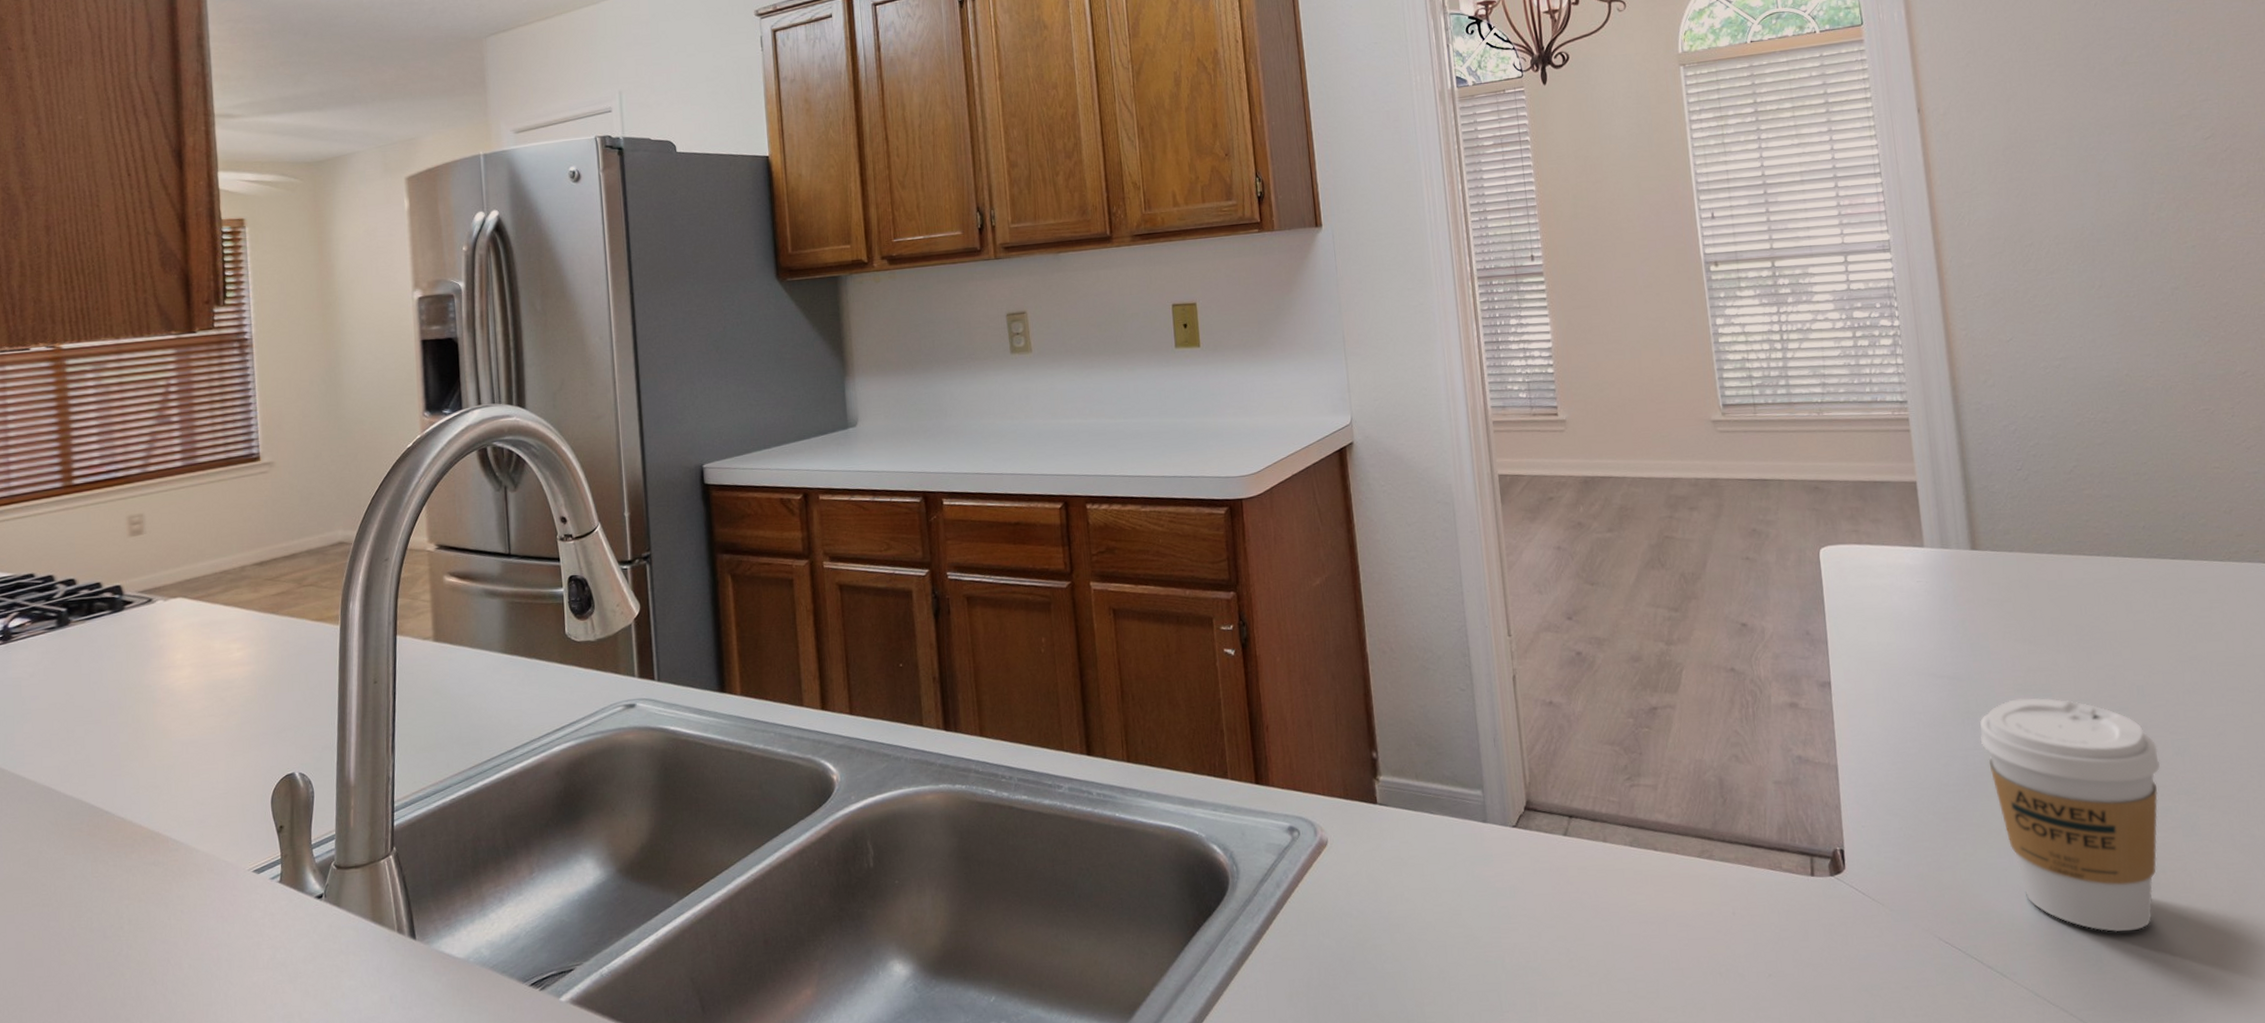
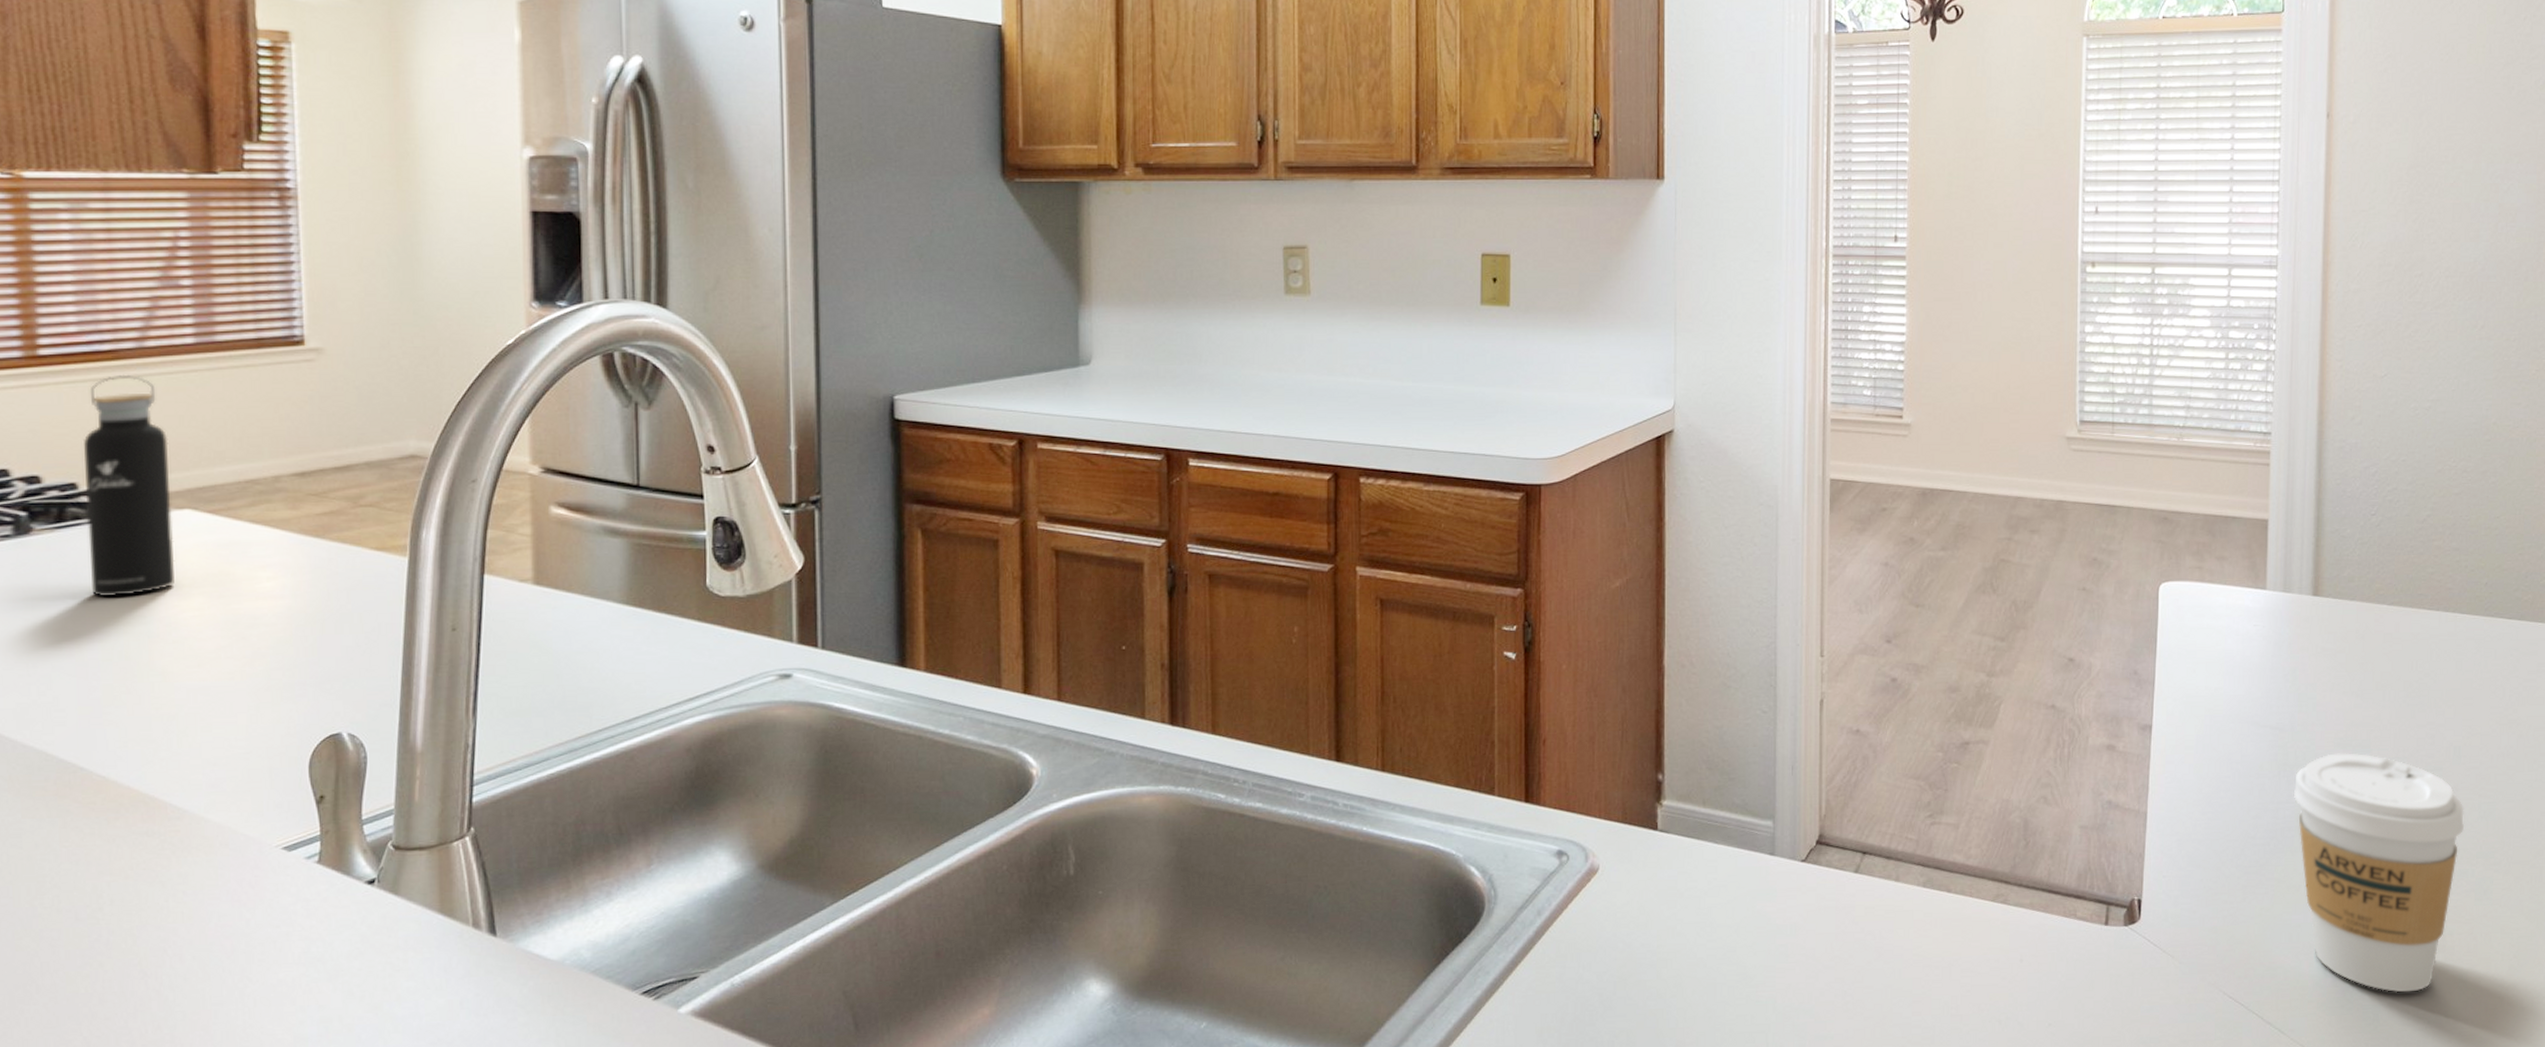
water bottle: none [105,494,171,672] -> present [83,374,175,596]

